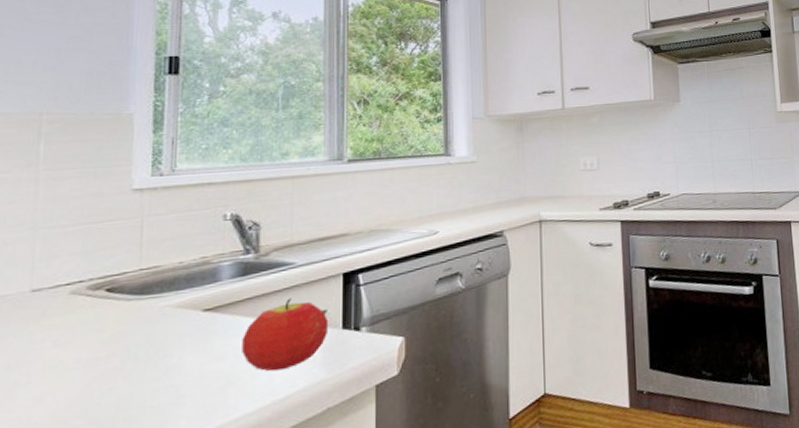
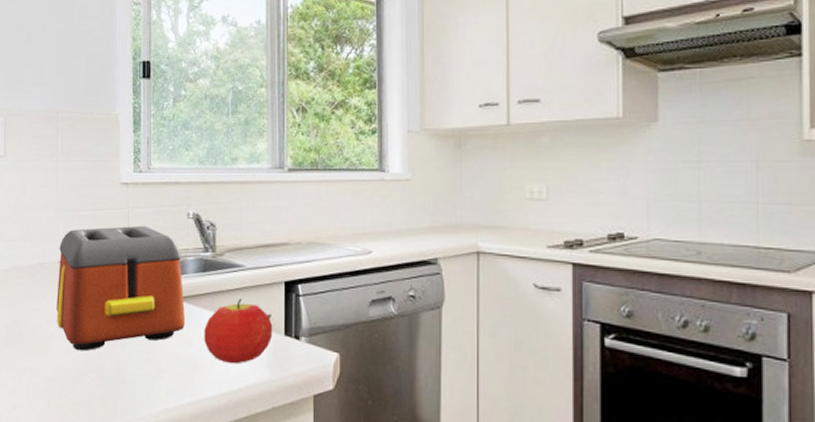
toaster: none [23,233,217,396] -> present [56,225,185,351]

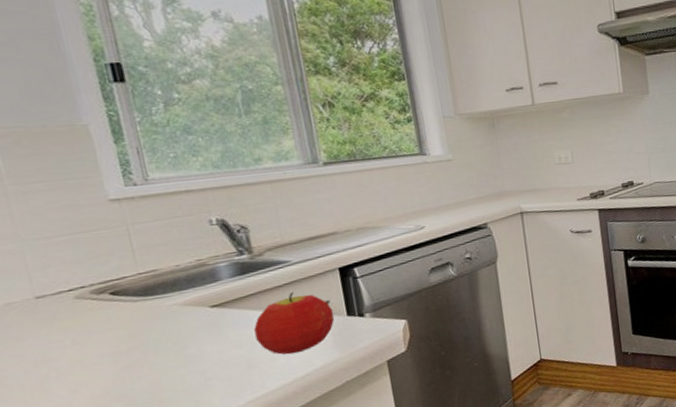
toaster: present [56,225,185,351] -> none [31,240,230,386]

